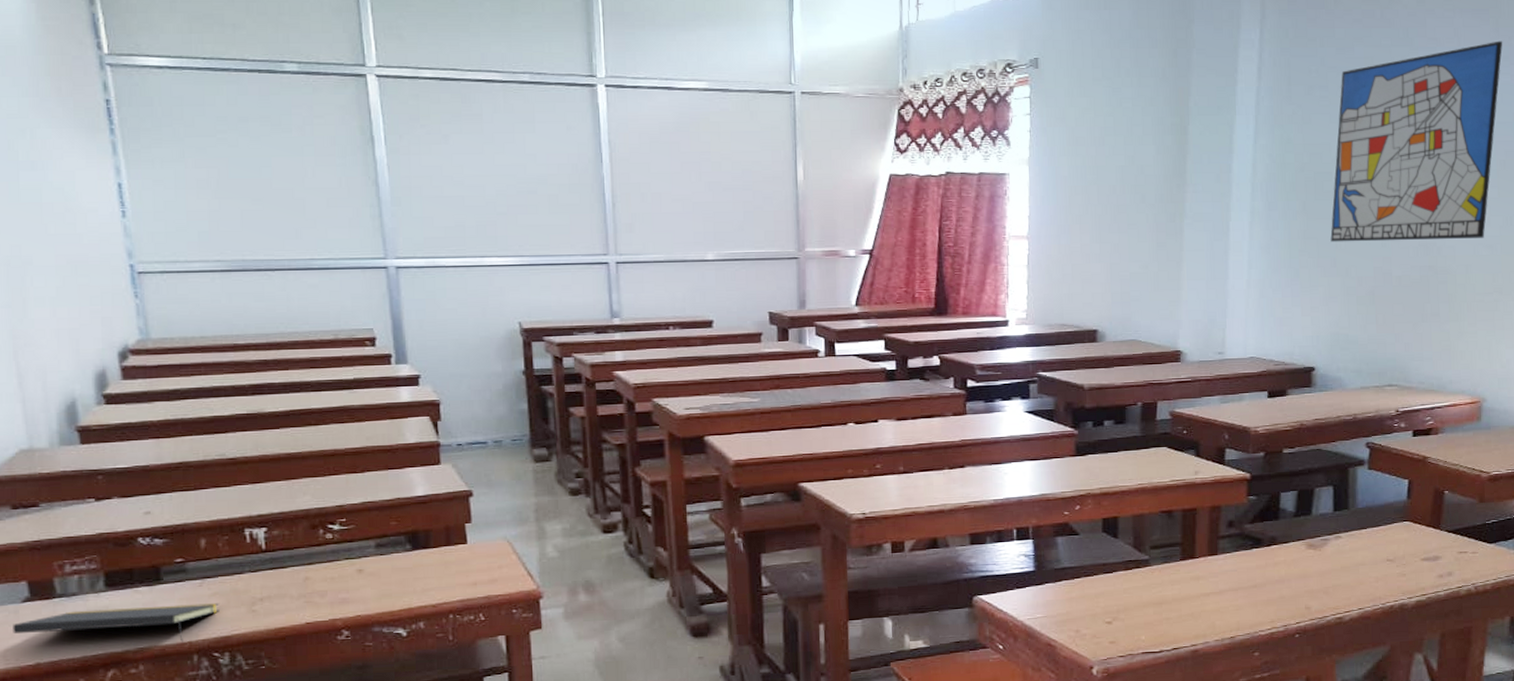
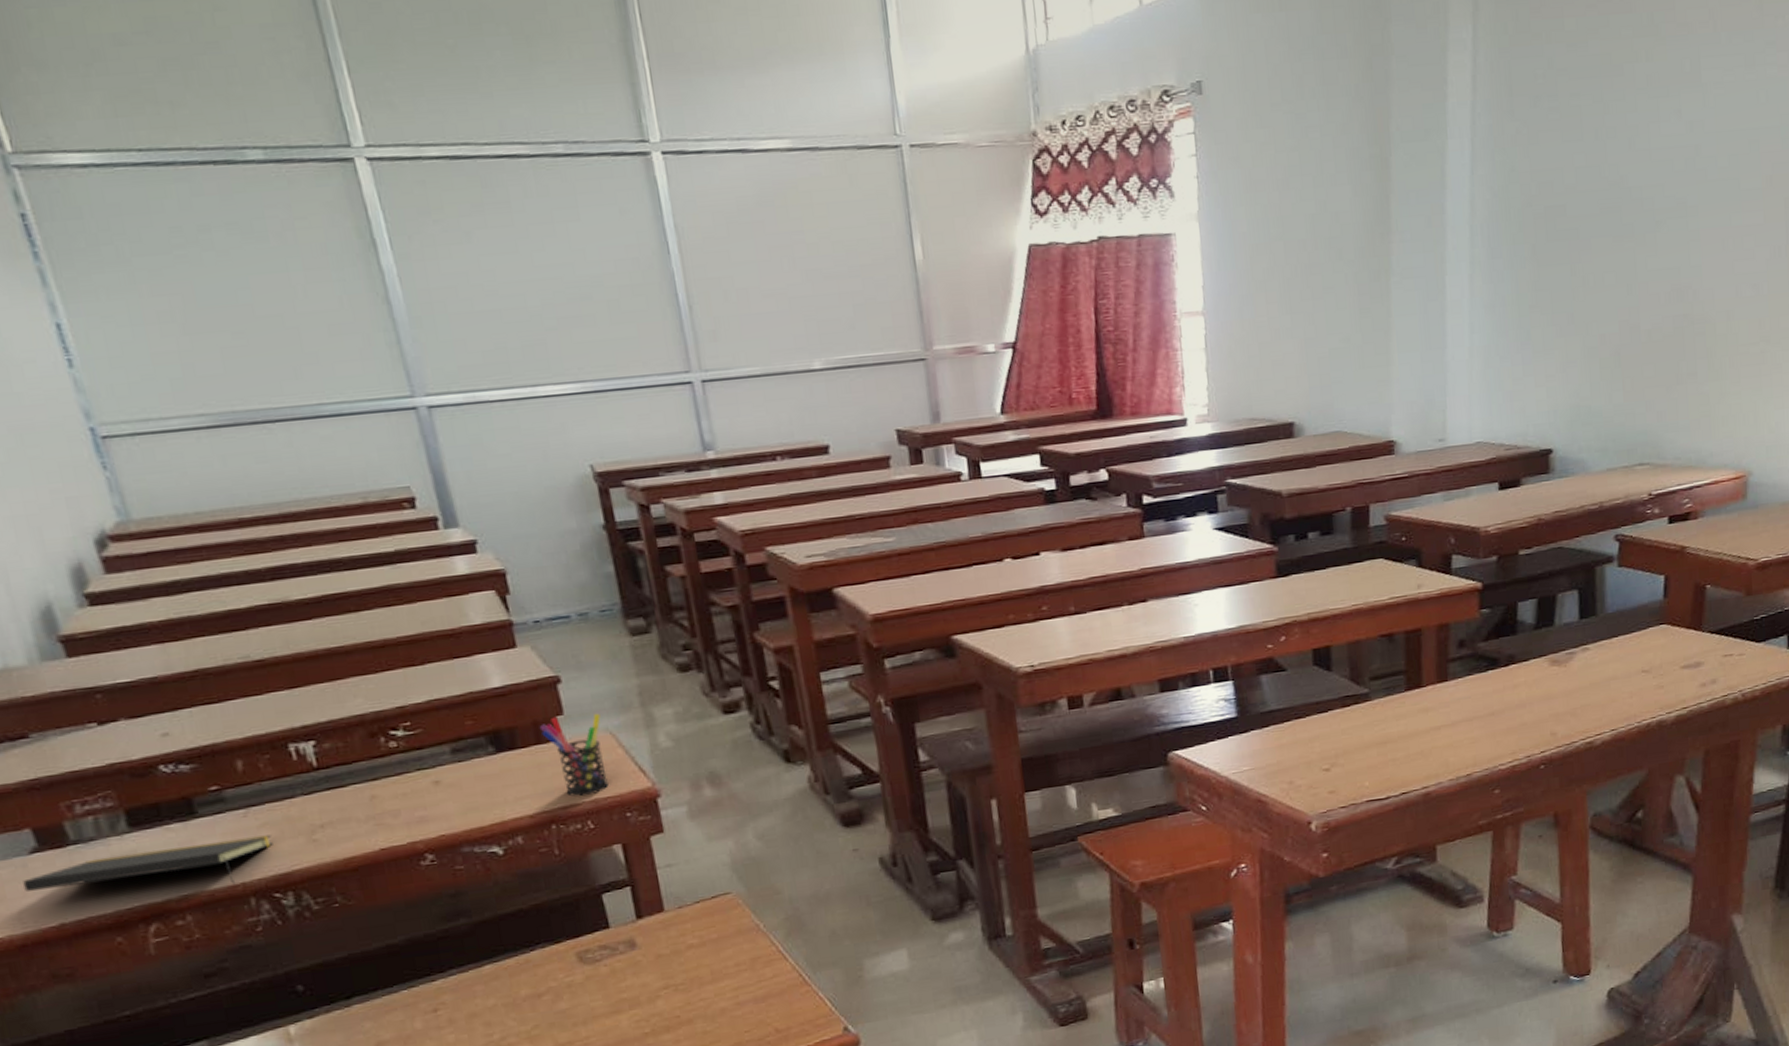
pen holder: none [450,524,501,593] -> present [539,713,609,797]
wall art: present [1330,40,1503,242] -> none [1566,21,1768,294]

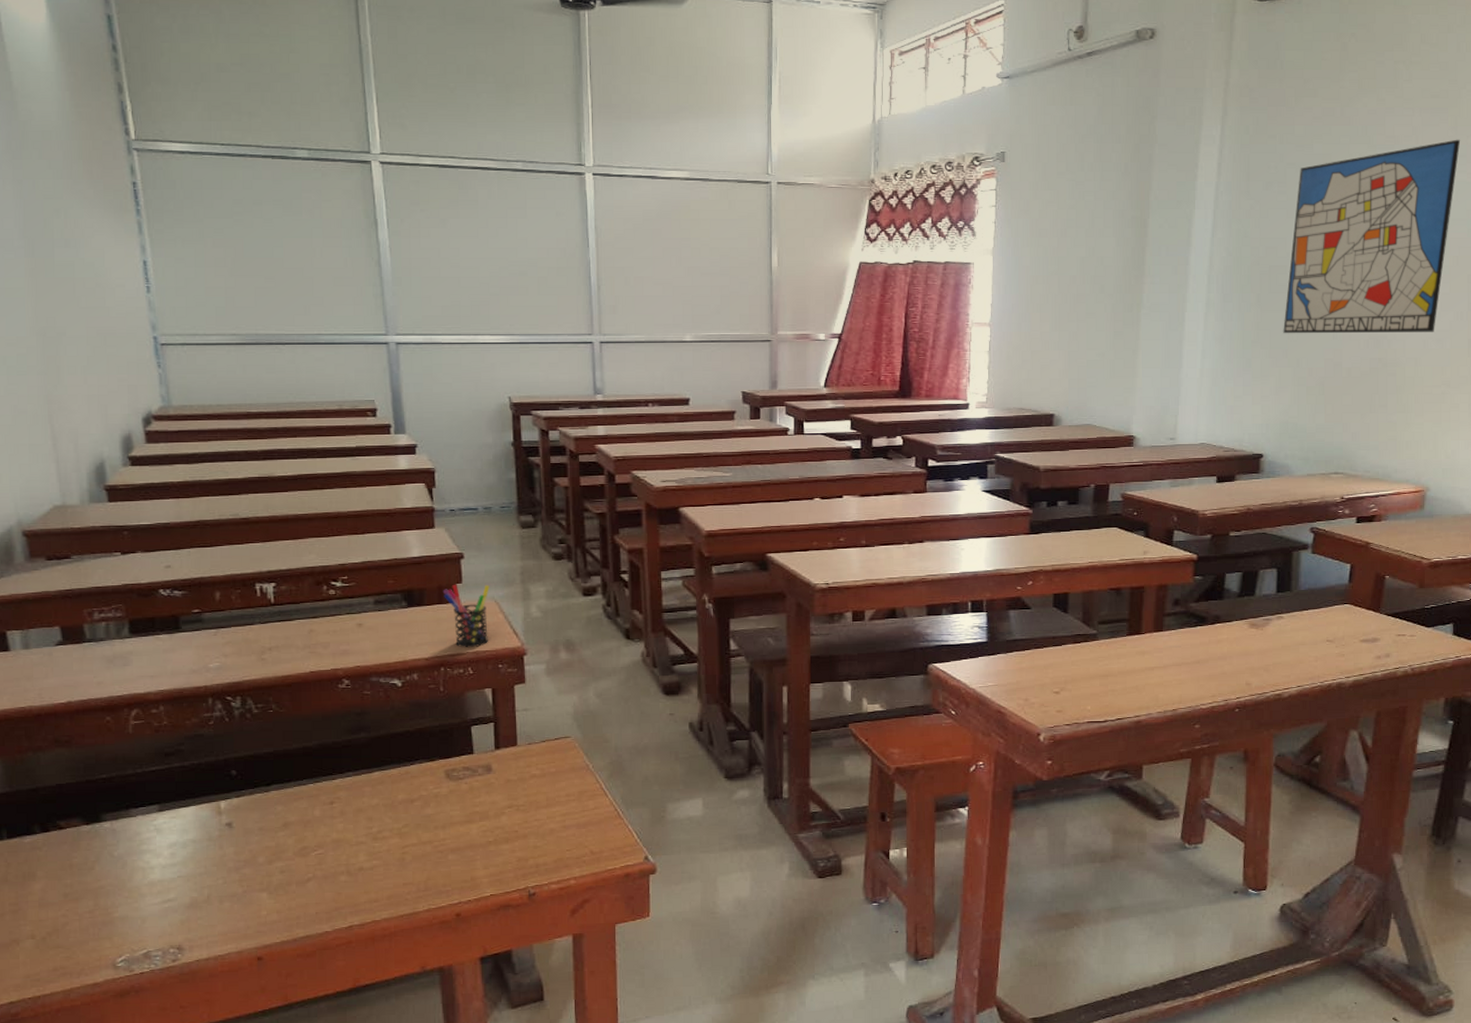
notepad: present [23,835,273,891] -> none [47,651,232,687]
wall art: none [1566,21,1768,294] -> present [1283,139,1461,334]

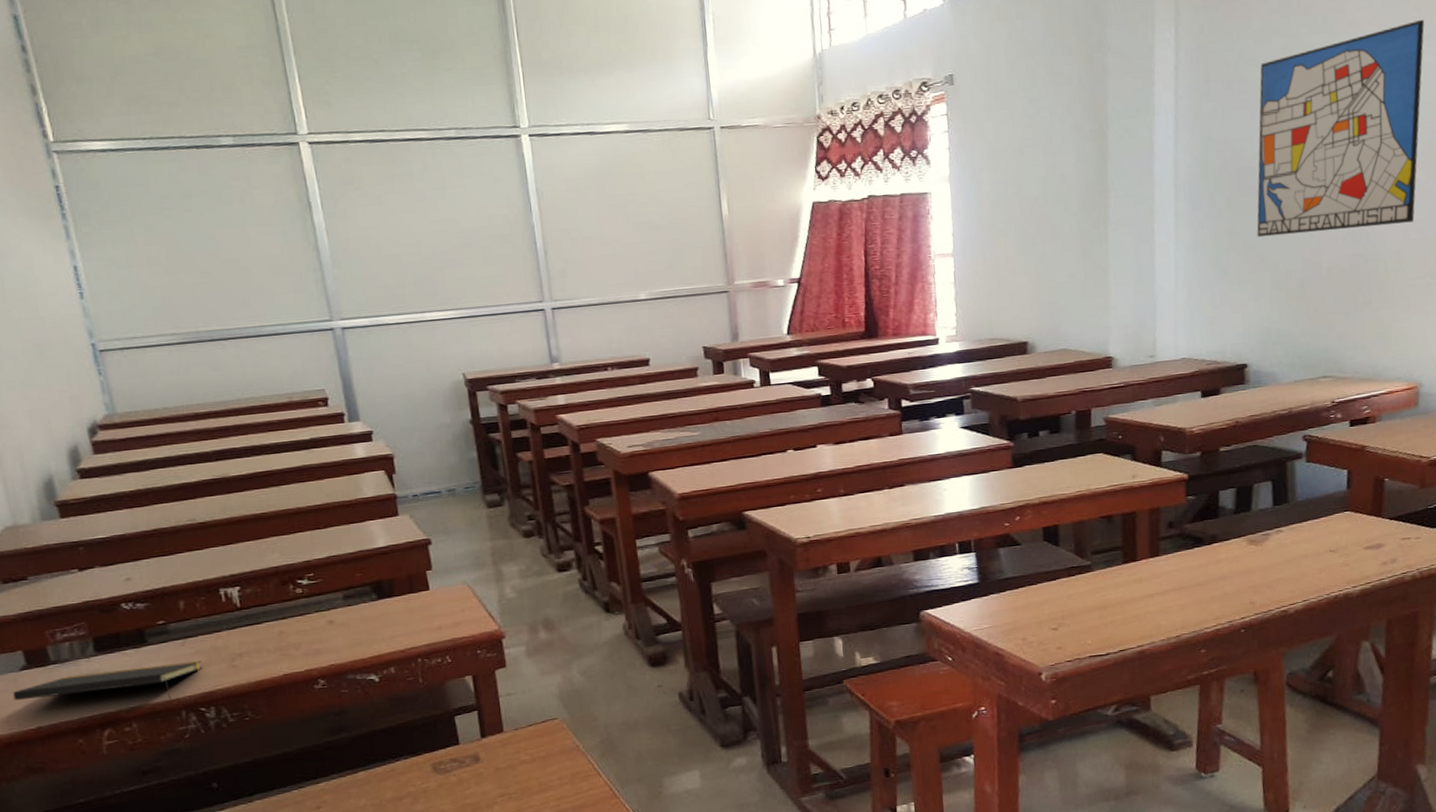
notepad: none [47,651,232,687] -> present [13,660,202,700]
pen holder: present [442,584,490,648] -> none [412,569,464,637]

